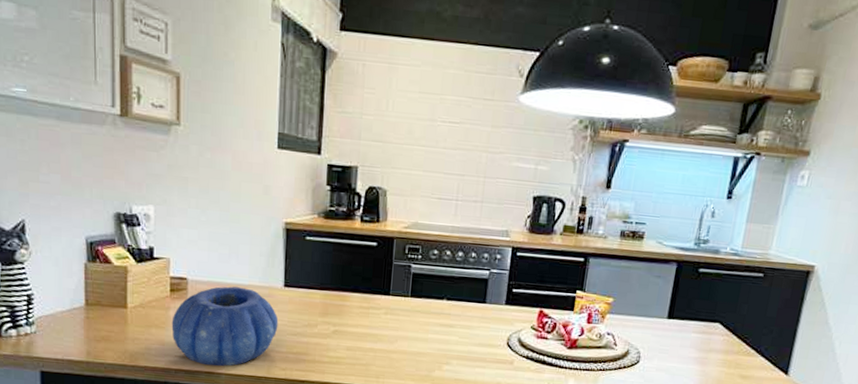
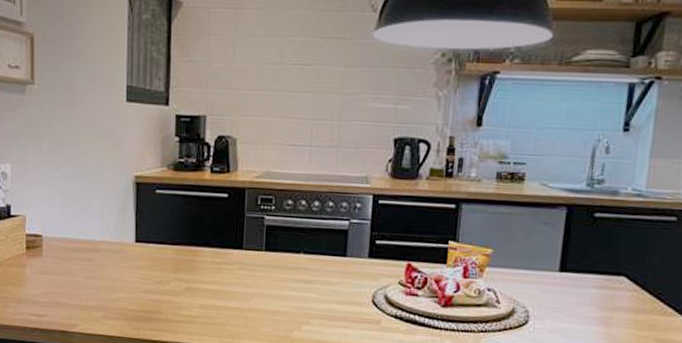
decorative bowl: present [171,286,279,367] -> none [28,243,130,326]

